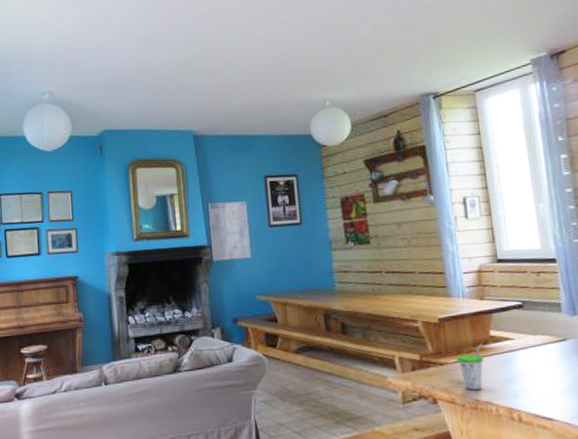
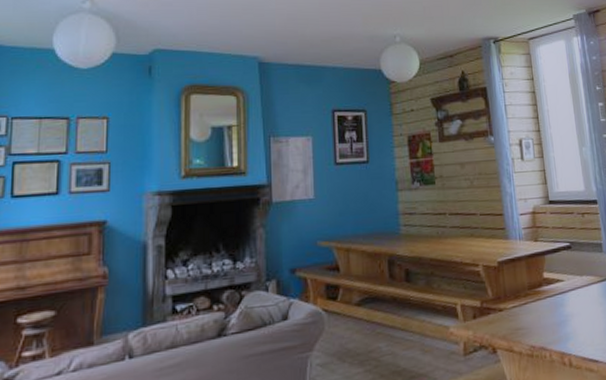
cup: present [457,343,484,391] -> none [514,286,538,337]

